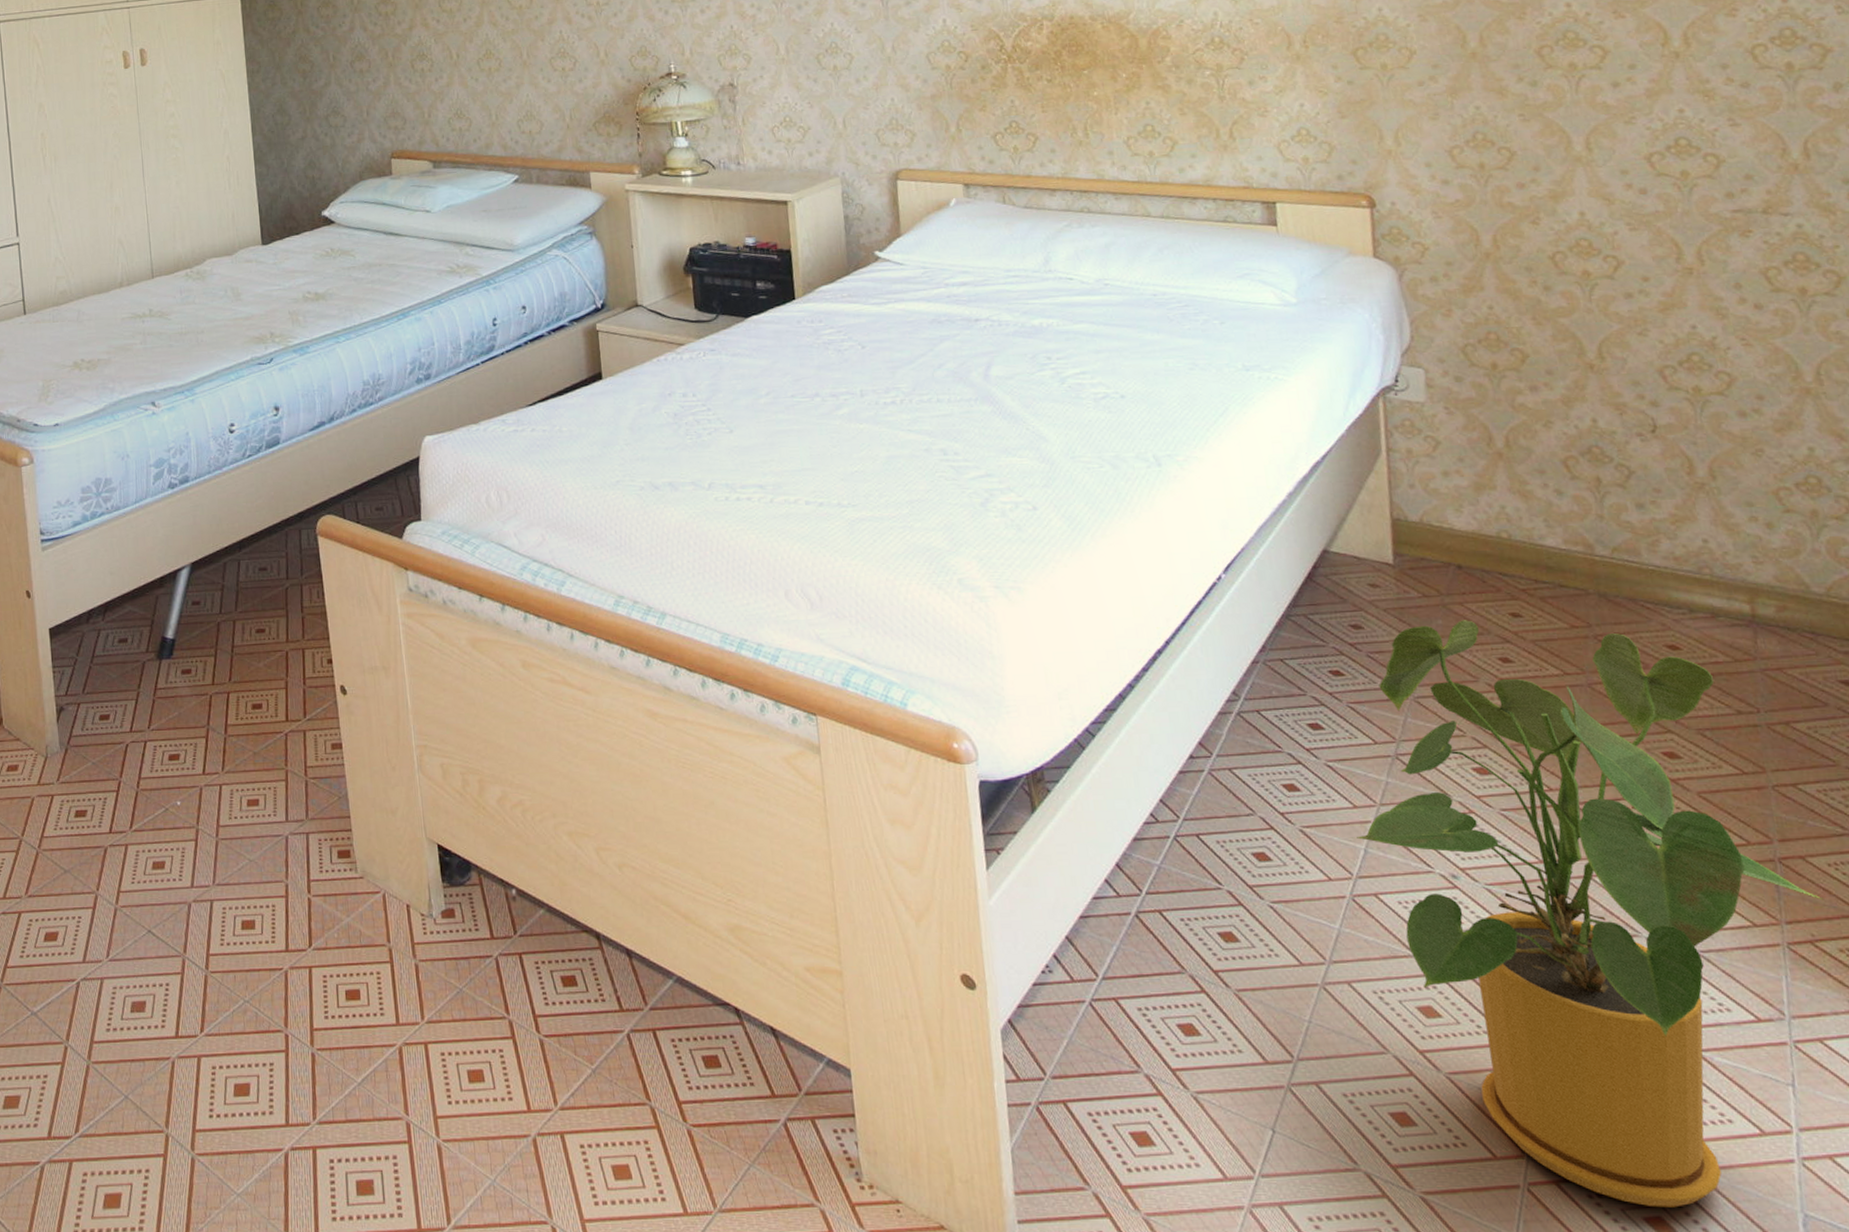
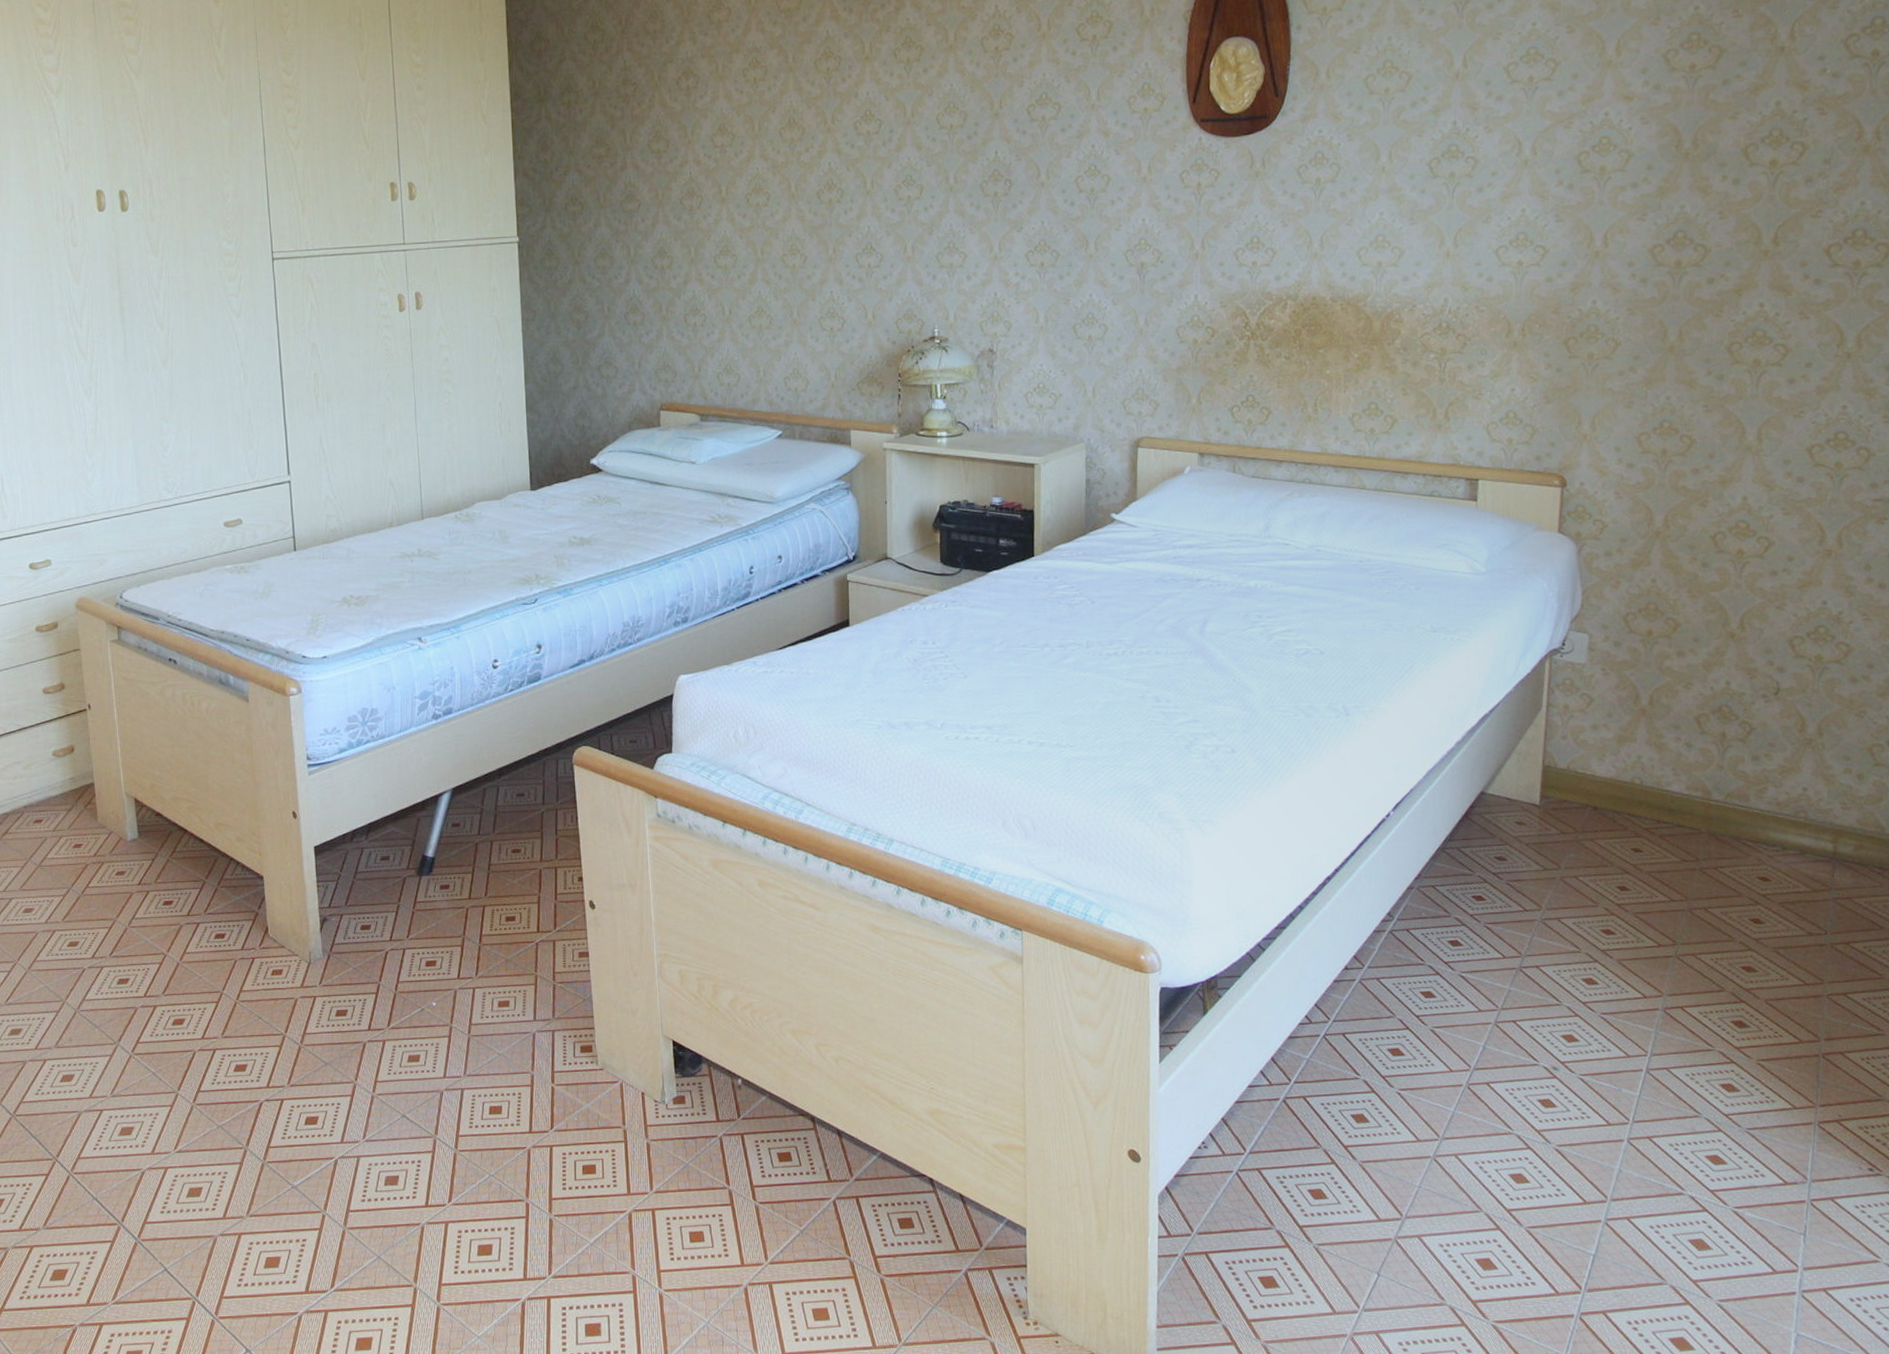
house plant: present [1357,620,1824,1208] -> none [1478,854,1854,1331]

